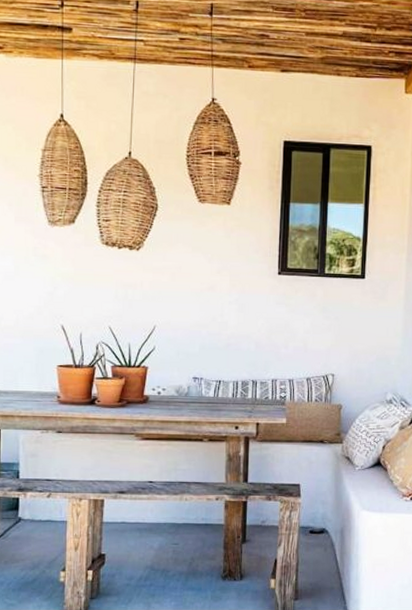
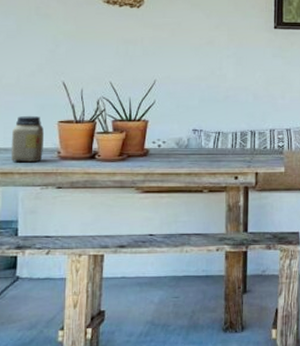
jar: none [11,358,43,406] -> present [10,115,44,163]

